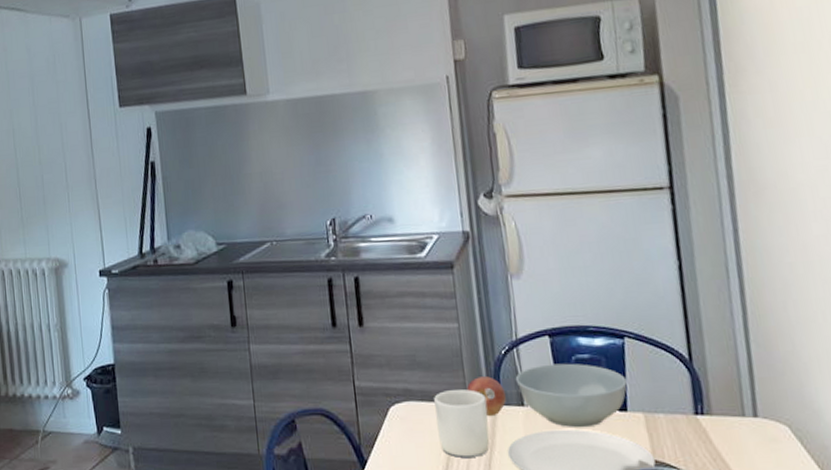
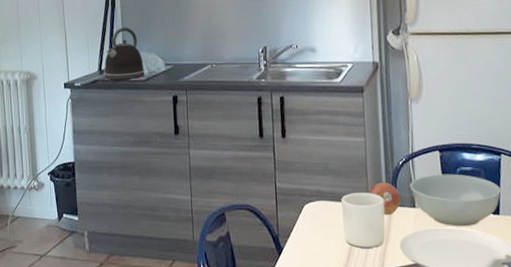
kettle: none [145,201,194,265] -> present [104,27,145,80]

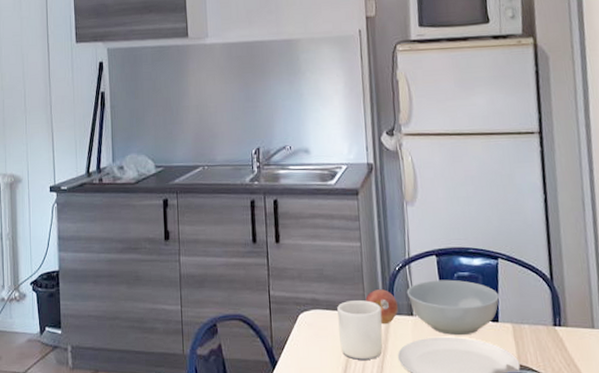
kettle: present [104,27,145,80] -> none [92,127,135,183]

